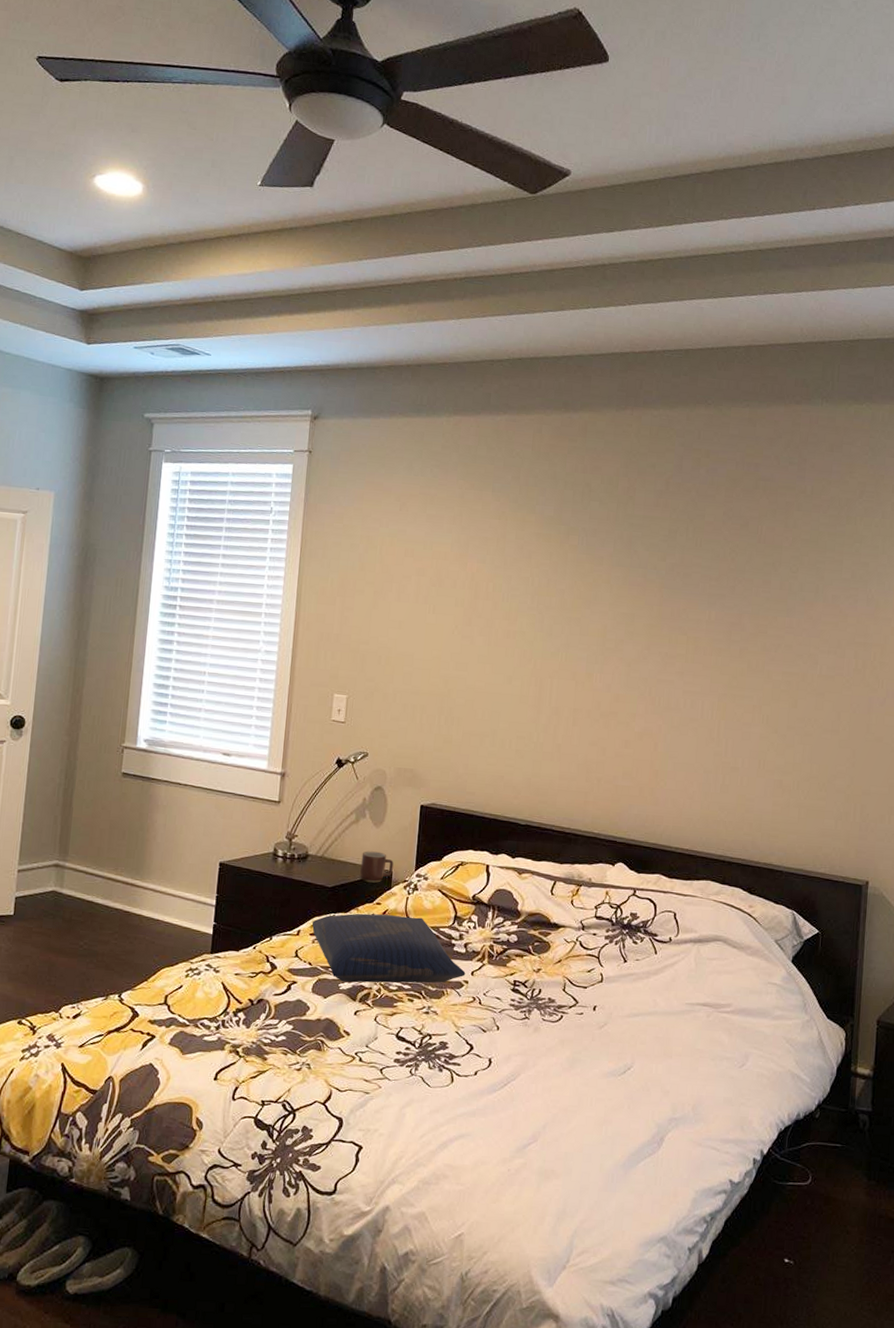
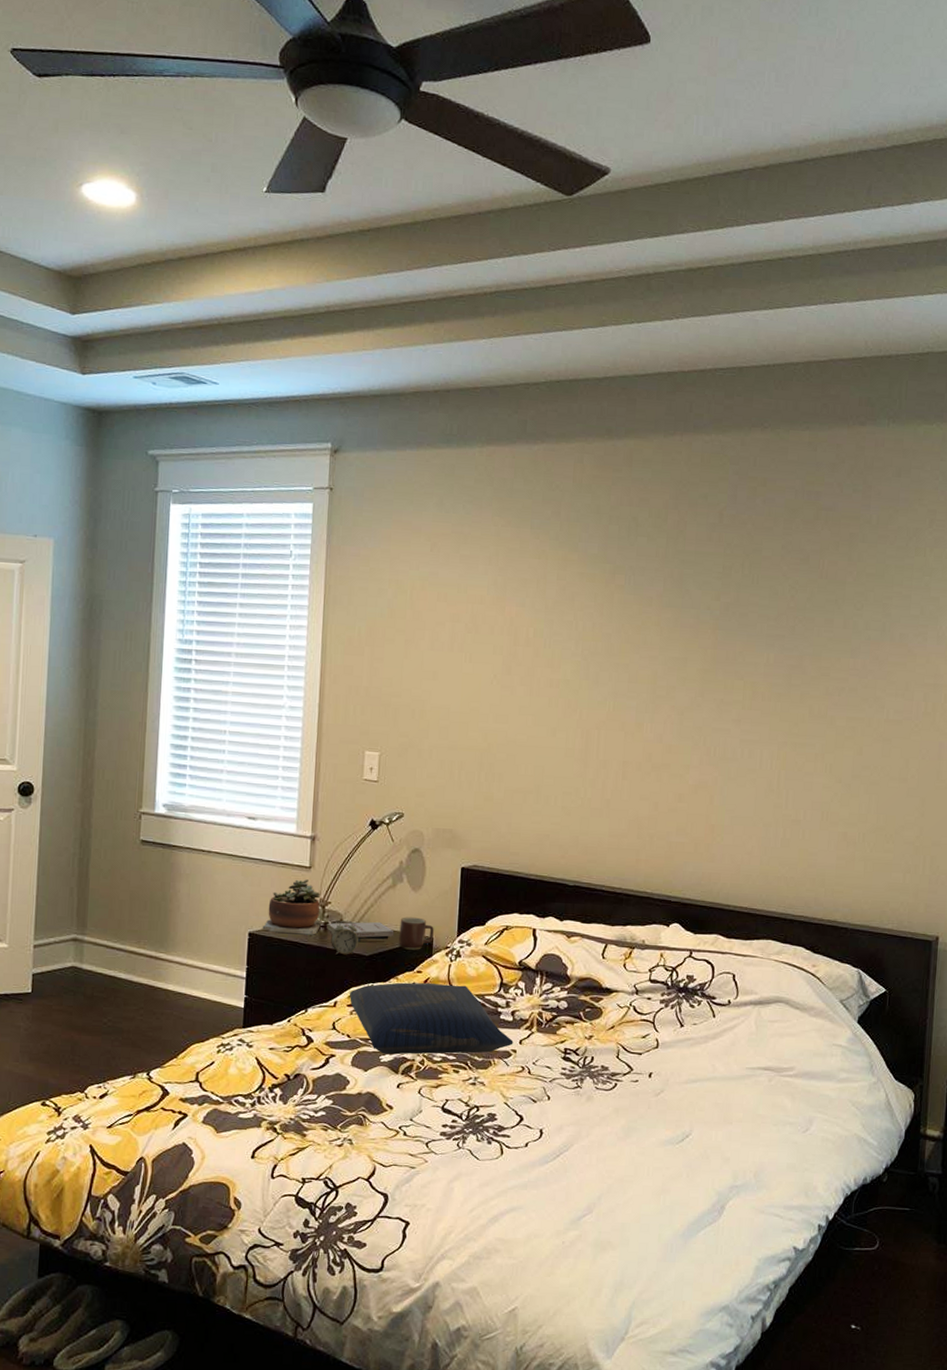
succulent plant: none [232,813,289,866] -> present [262,880,322,935]
books: none [293,854,356,876] -> present [327,921,395,943]
alarm clock: none [296,852,323,886] -> present [331,920,359,955]

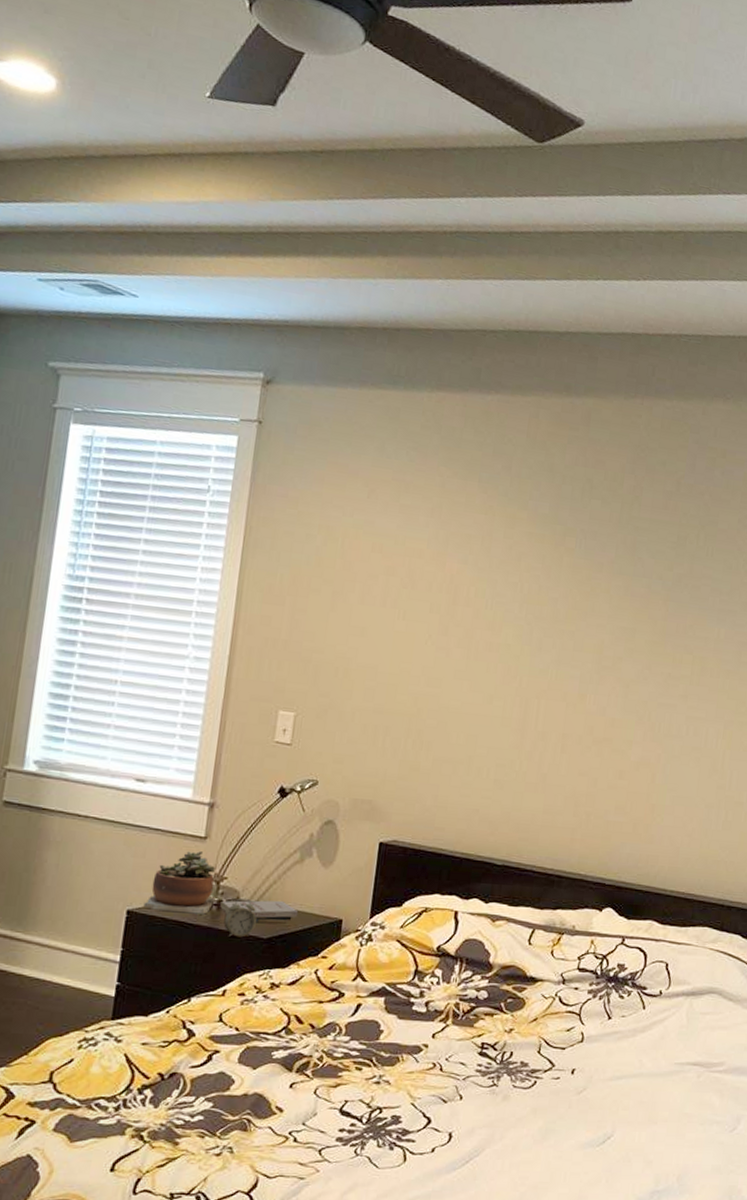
cushion: present [349,982,514,1055] -> none [240,968,426,1050]
mug: present [399,917,434,950] -> none [302,895,344,933]

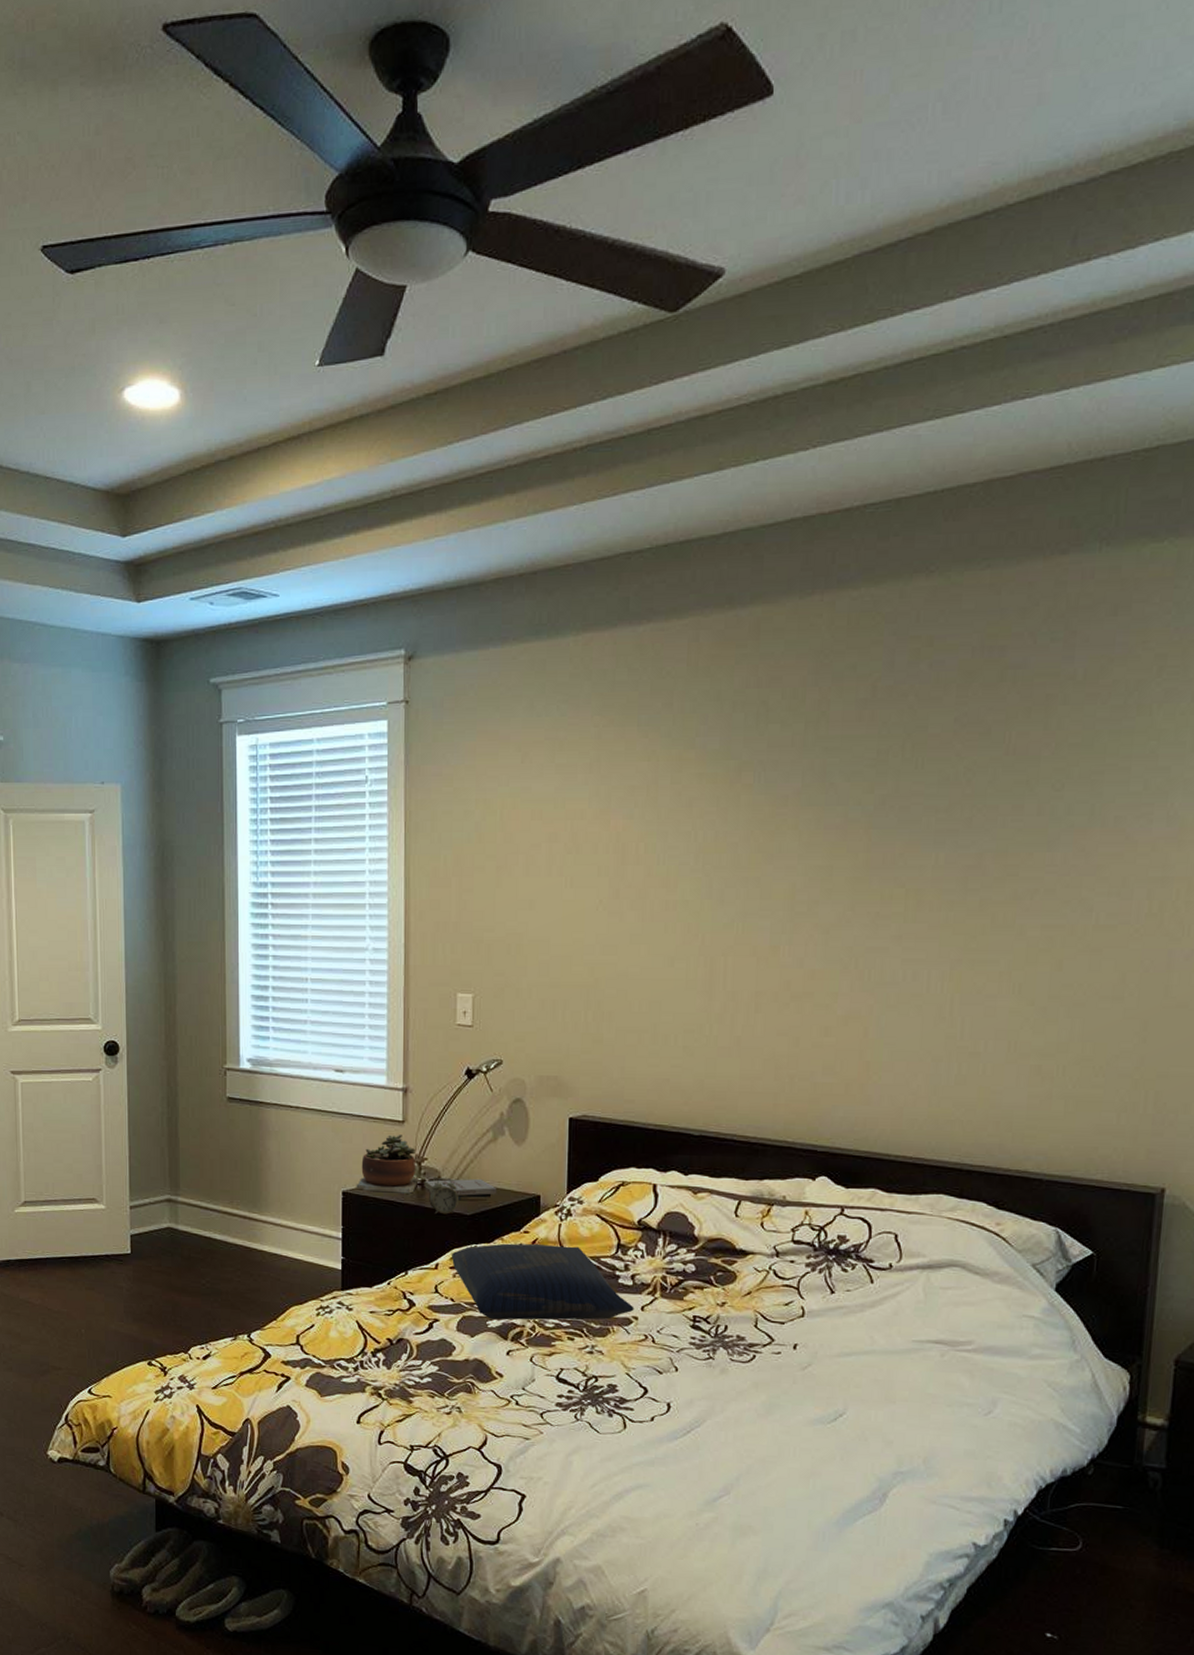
cushion: none [240,968,426,1050] -> present [451,1243,634,1320]

